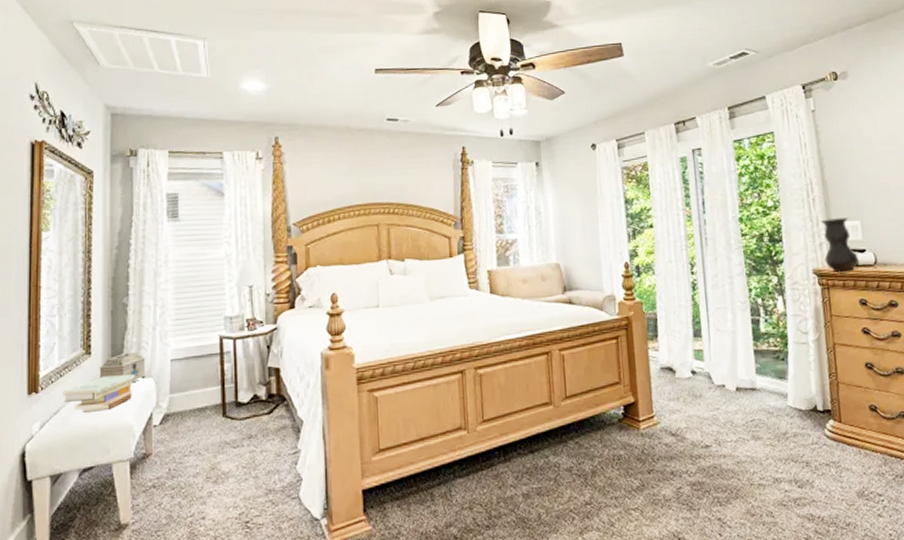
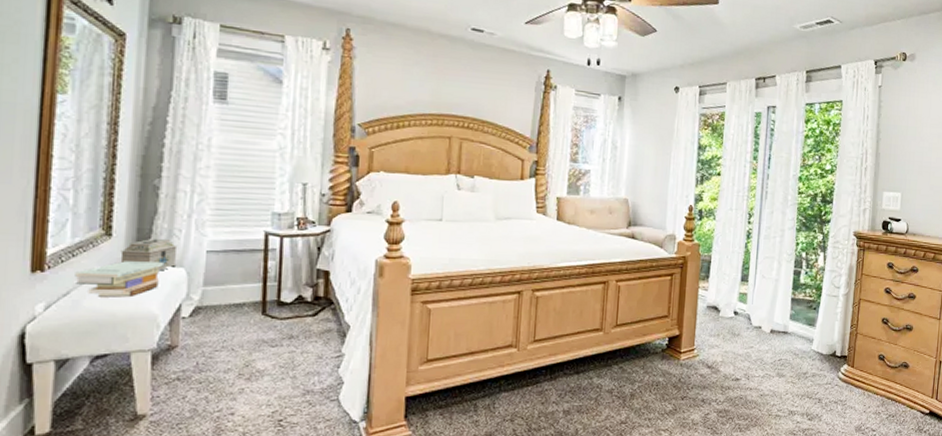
vase: present [820,218,859,273] -> none [865,187,894,238]

